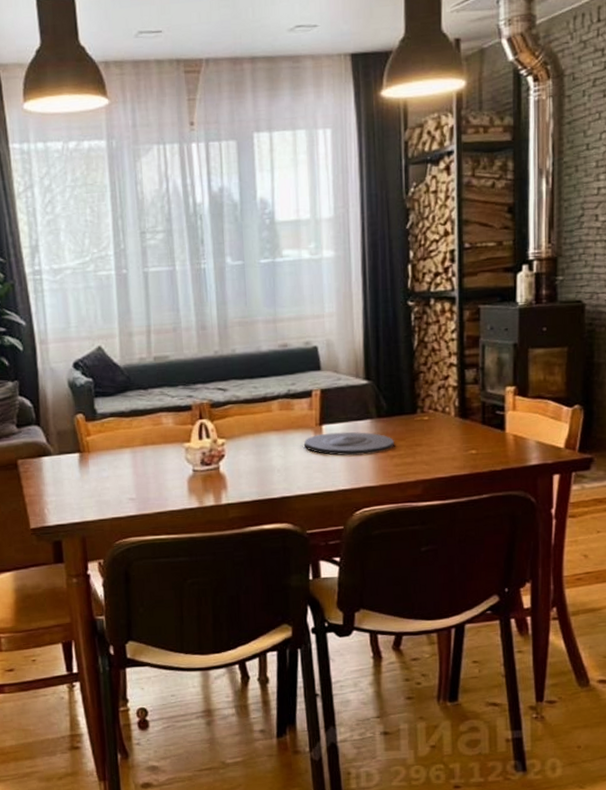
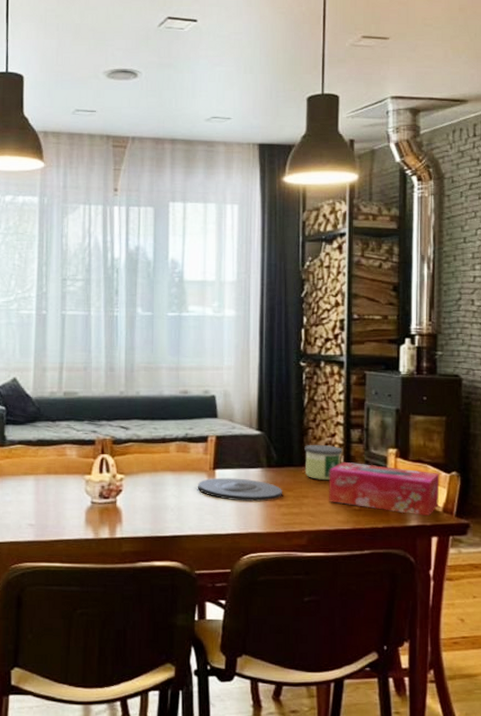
candle: none [416,388,457,427] -> present [304,444,342,481]
tissue box: none [442,404,561,454] -> present [328,461,440,516]

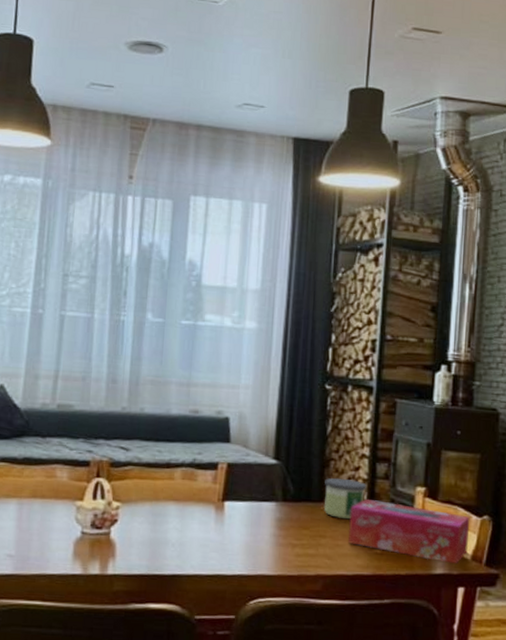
plate: present [198,477,282,502] -> none [204,510,298,540]

